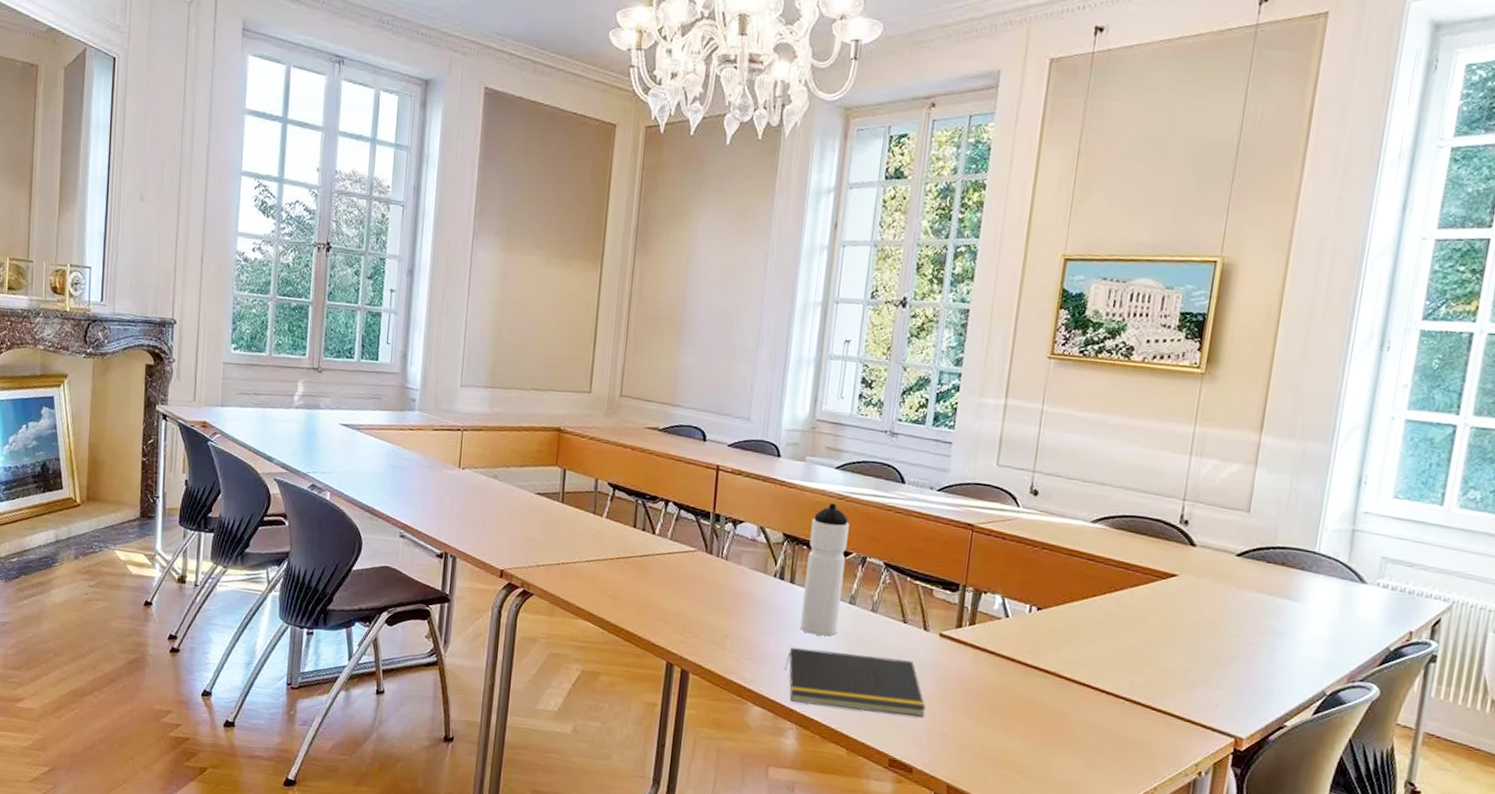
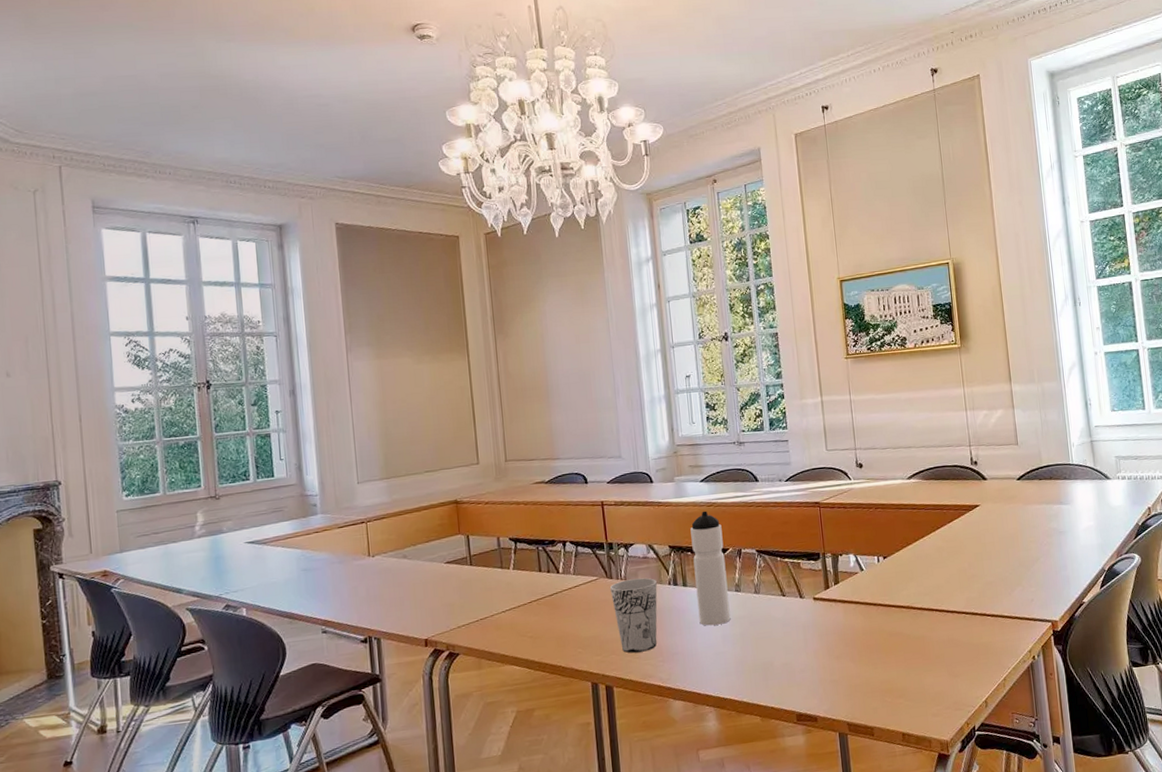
cup: none [706,559,761,644] -> present [609,577,657,653]
notepad: present [784,647,926,717] -> none [694,627,817,688]

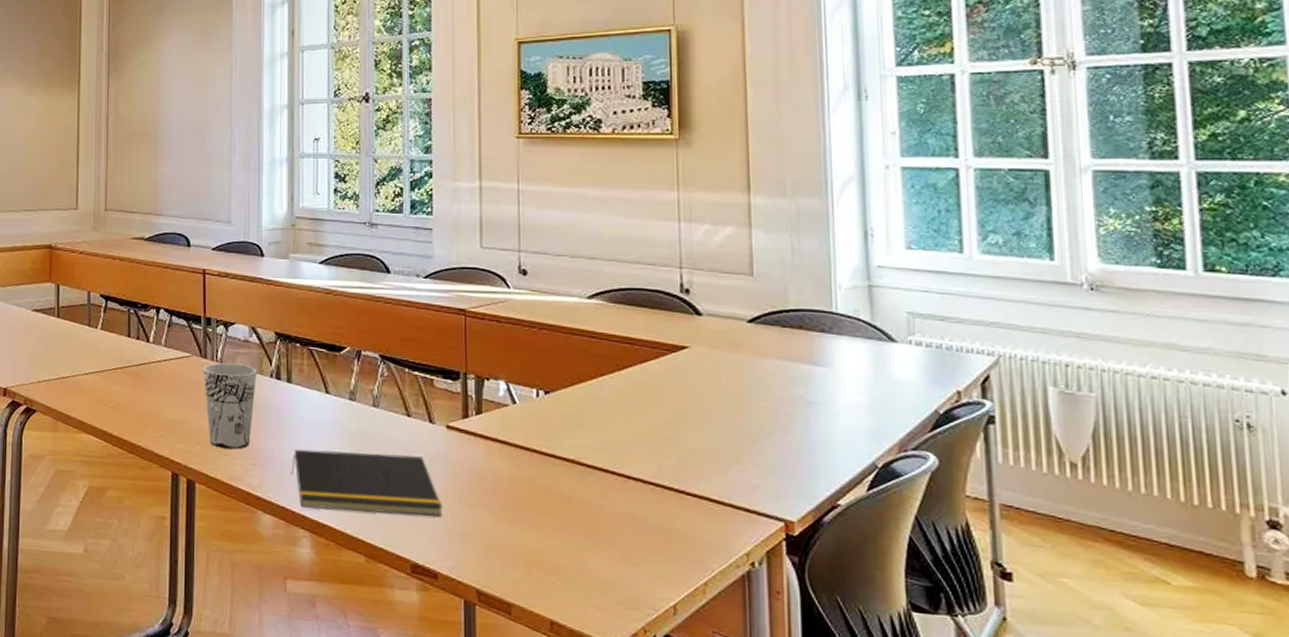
water bottle: present [690,511,731,626] -> none [302,298,340,436]
notepad: none [694,627,817,688] -> present [291,449,443,517]

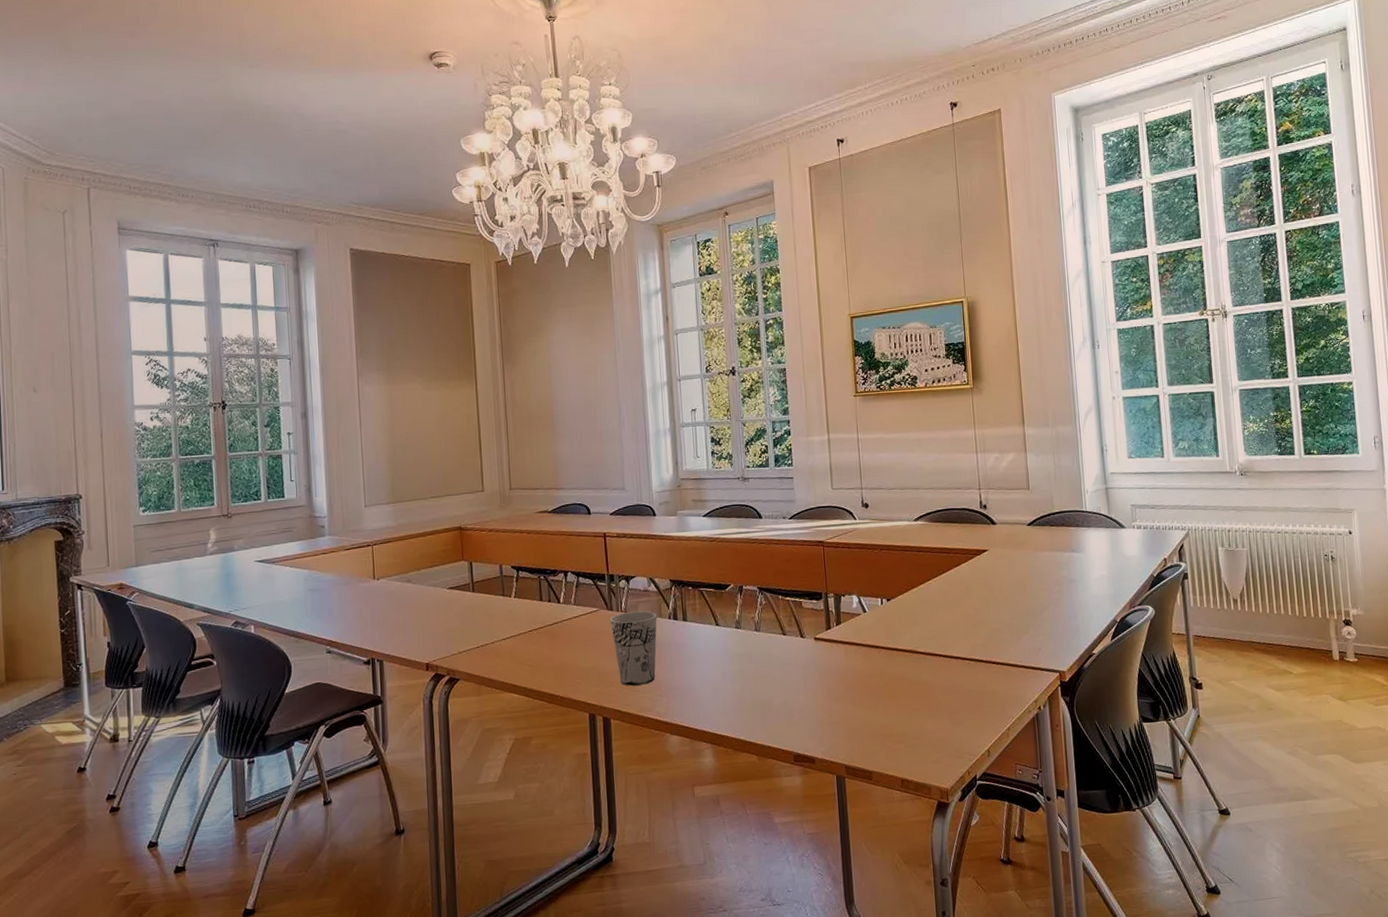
notepad: present [291,449,443,517] -> none [692,666,816,724]

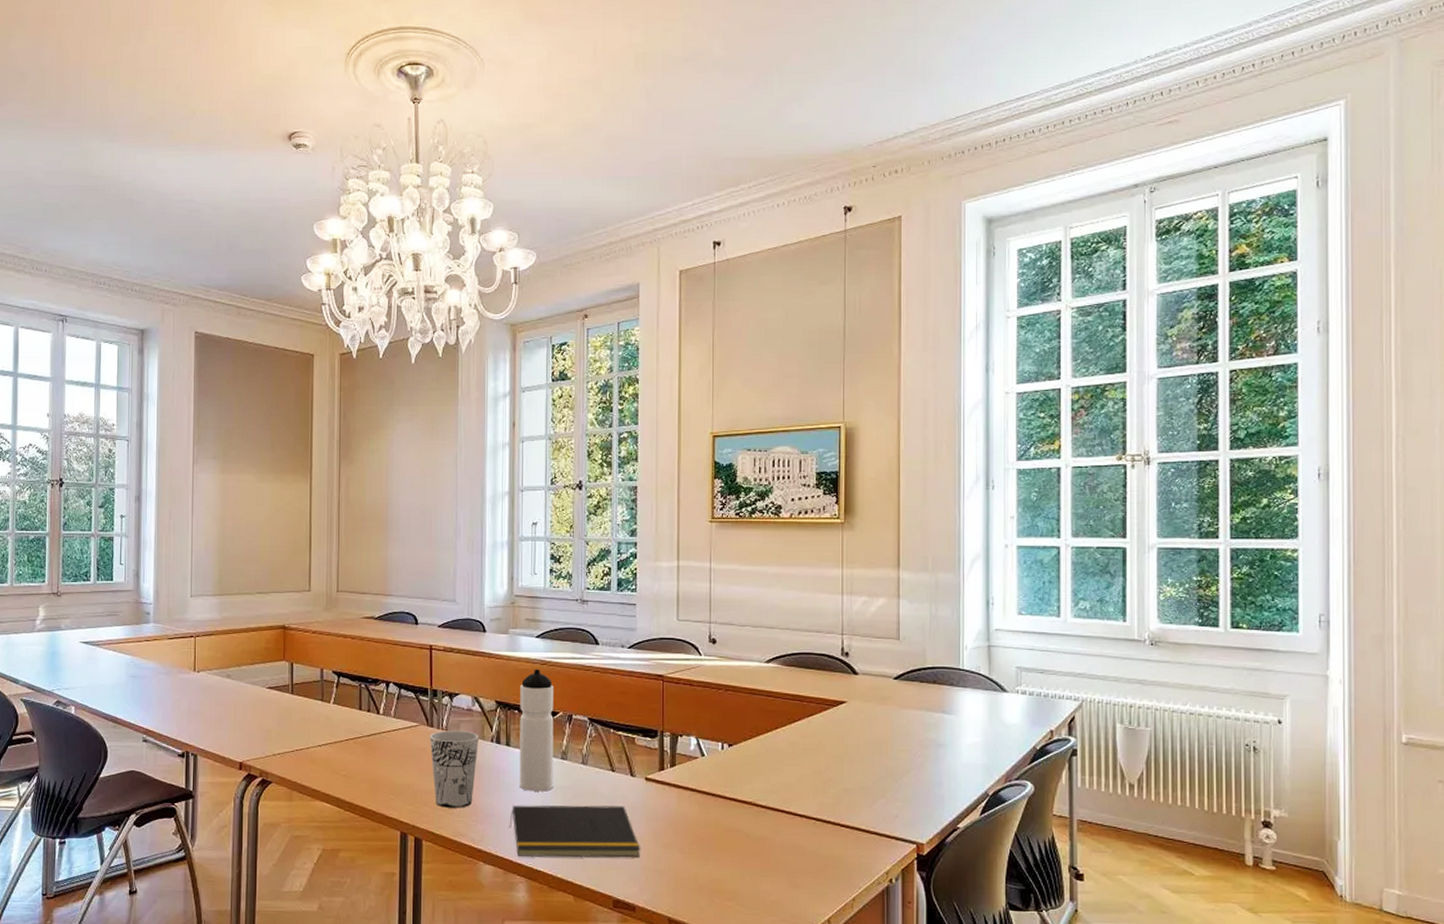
water bottle: none [692,546,730,662] -> present [519,669,554,792]
notepad: none [692,666,816,724] -> present [509,804,641,858]

